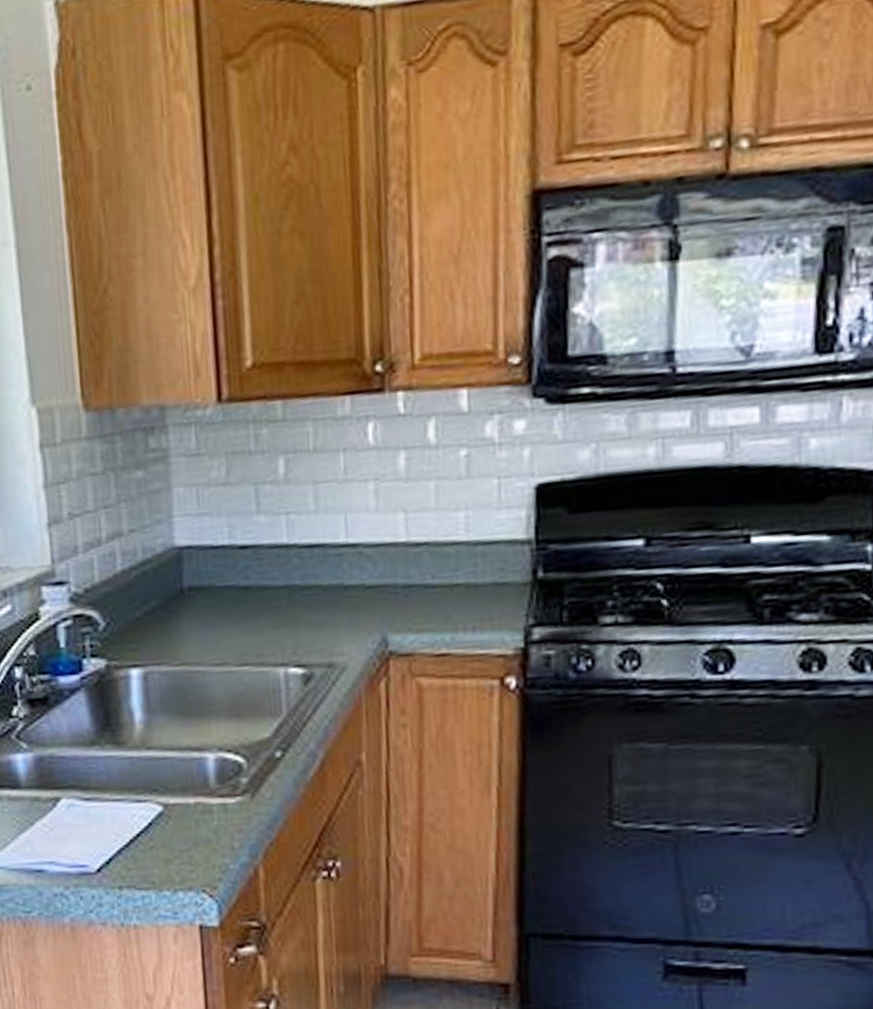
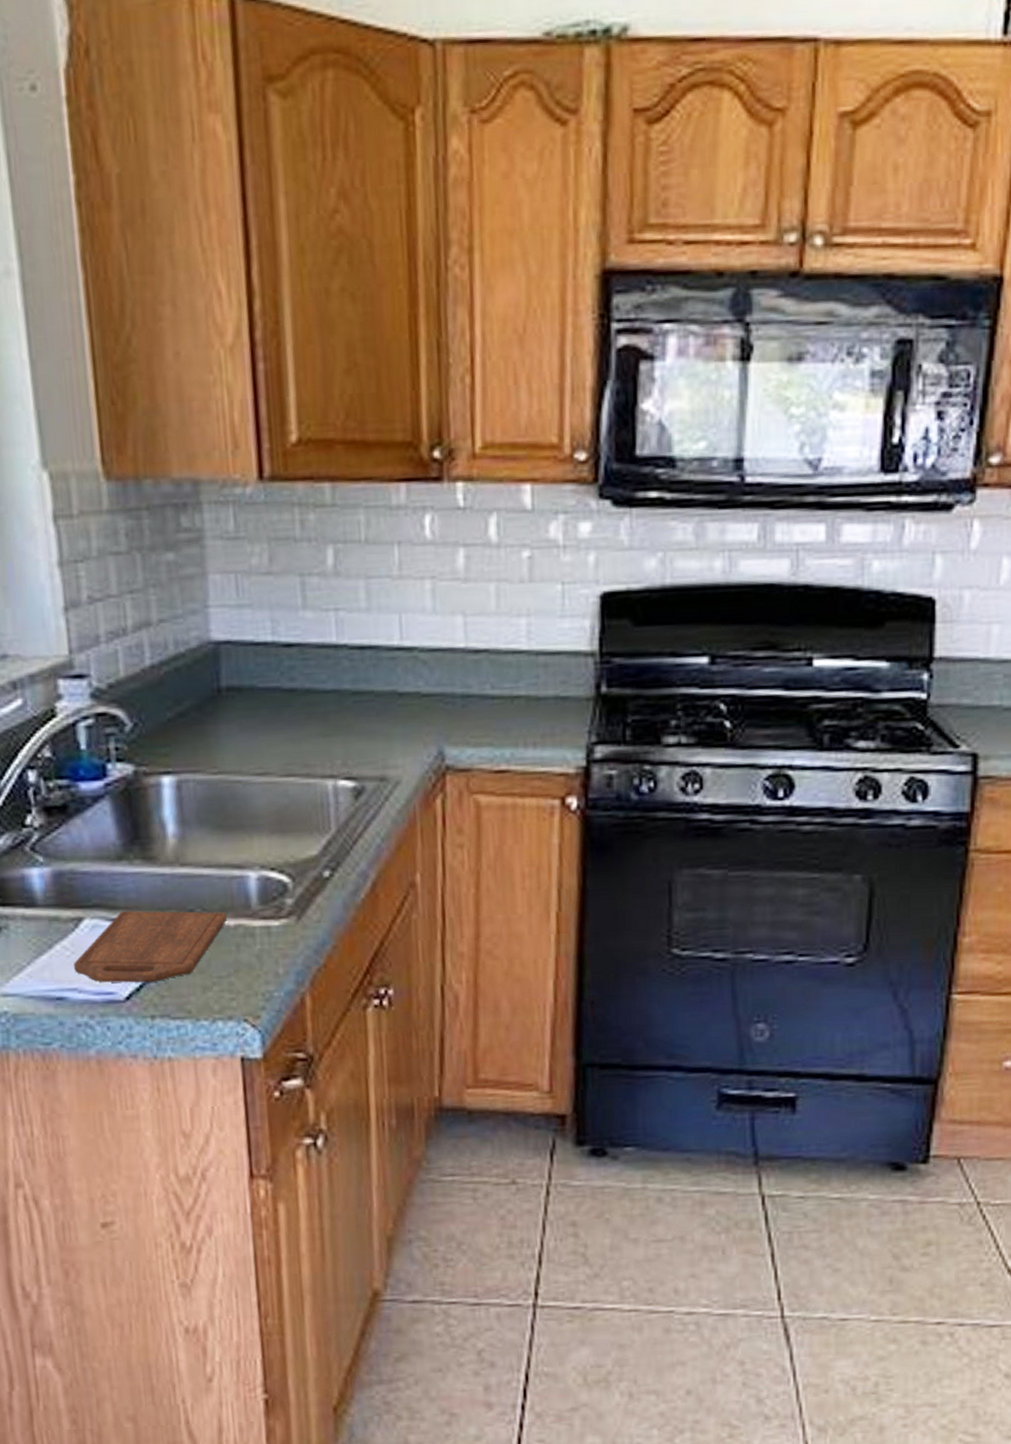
cutting board: none [52,790,188,857] -> present [74,910,228,983]

